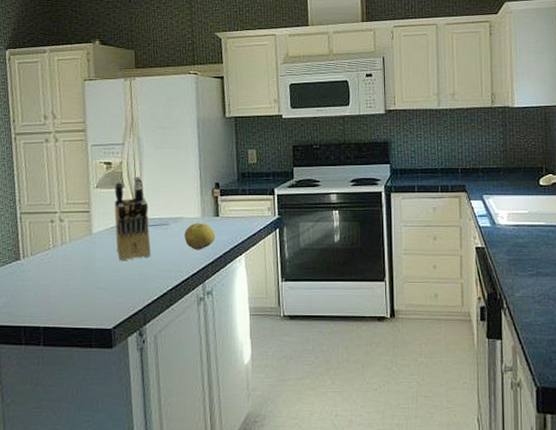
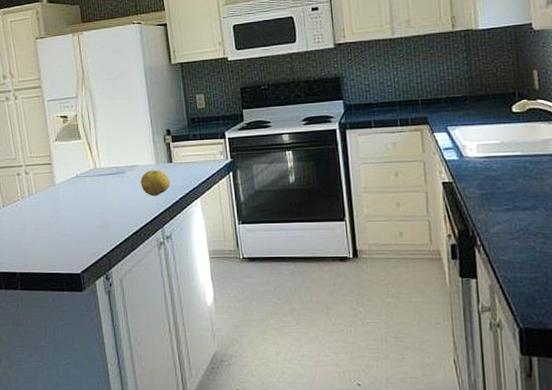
knife block: present [114,176,151,261] -> none [72,127,111,210]

